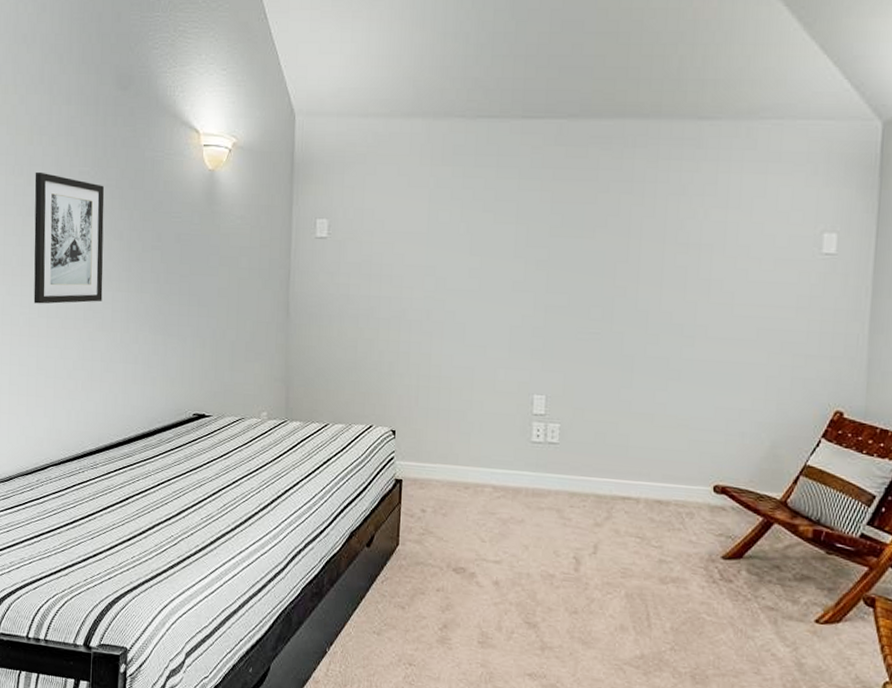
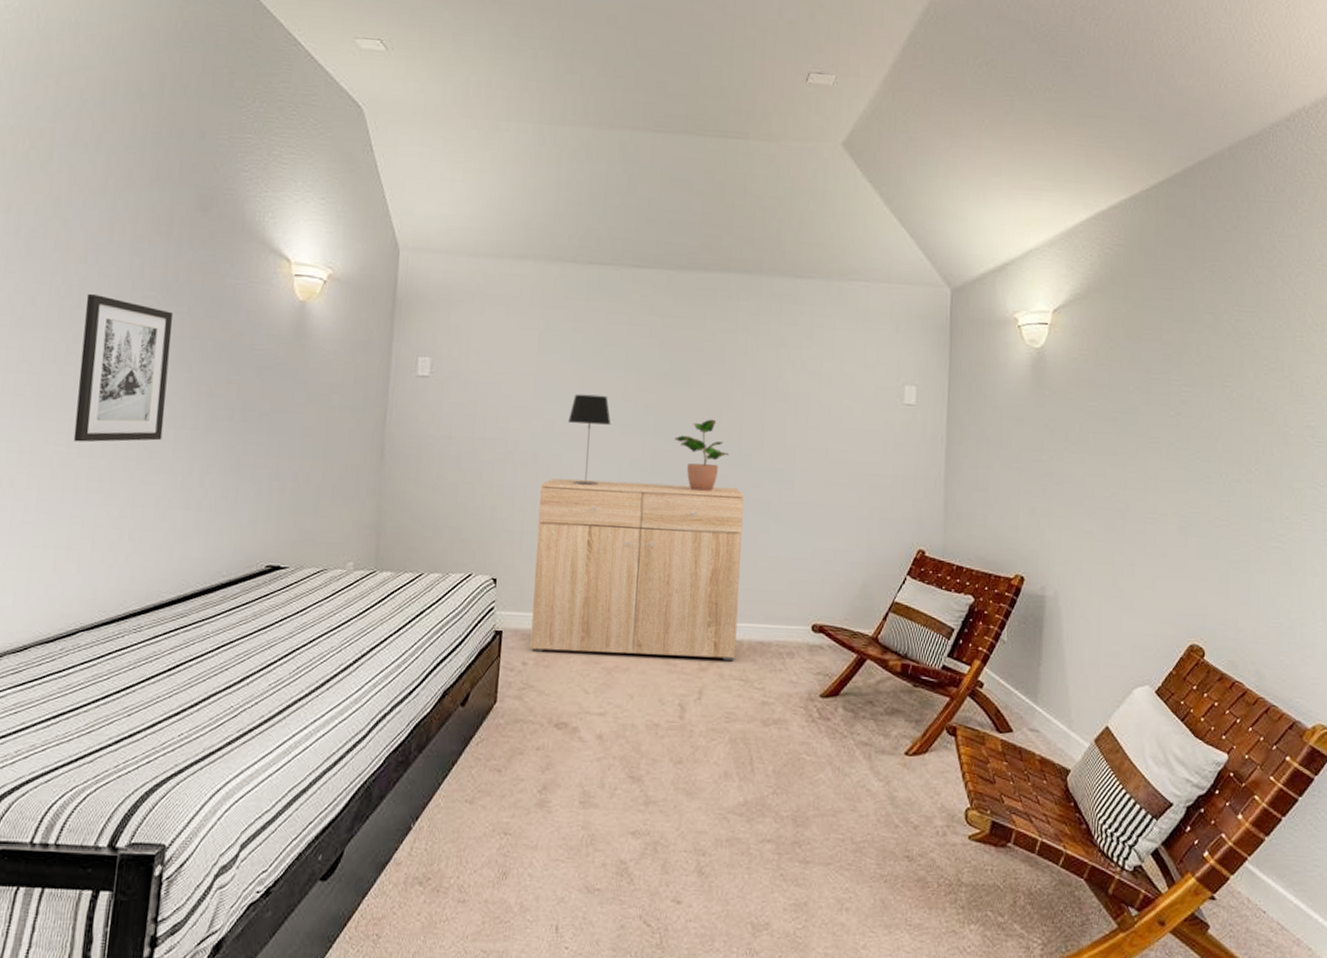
dresser: none [428,335,641,519] -> present [530,478,744,662]
table lamp: none [460,251,503,342] -> present [568,394,611,485]
potted plant: none [567,274,624,349] -> present [674,419,728,492]

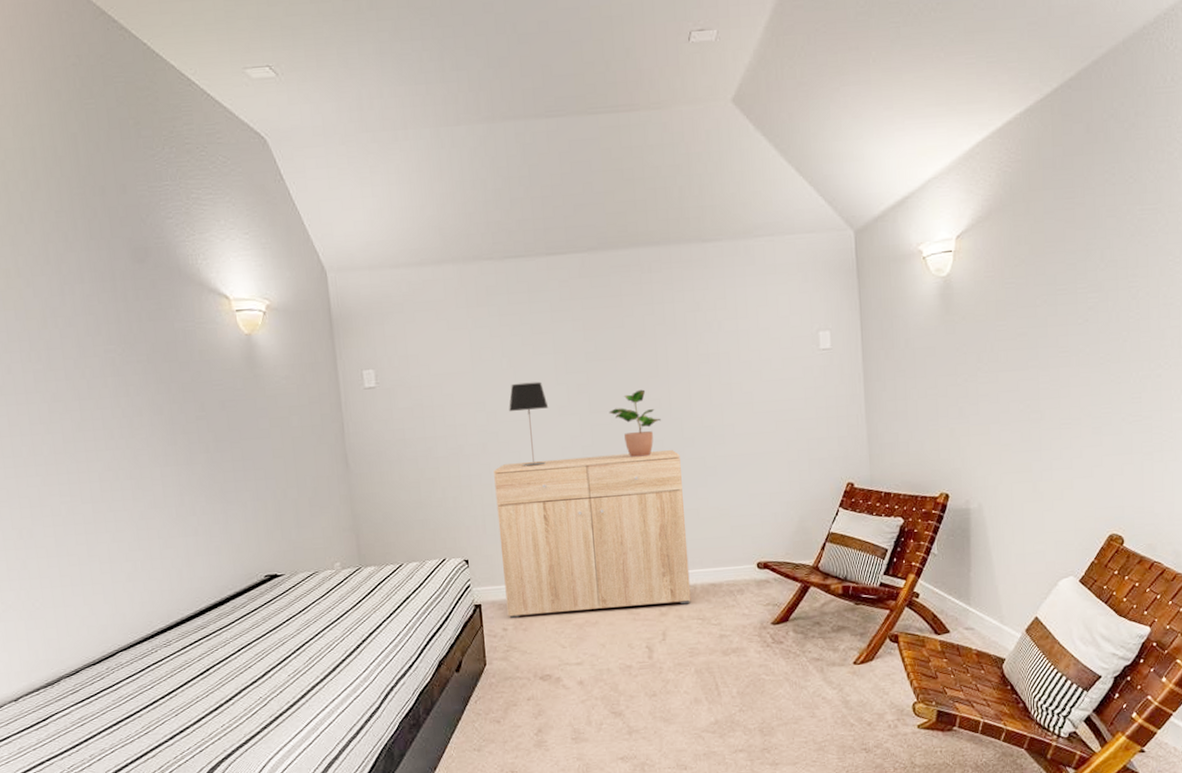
wall art: present [73,293,173,443] -> none [54,355,151,491]

